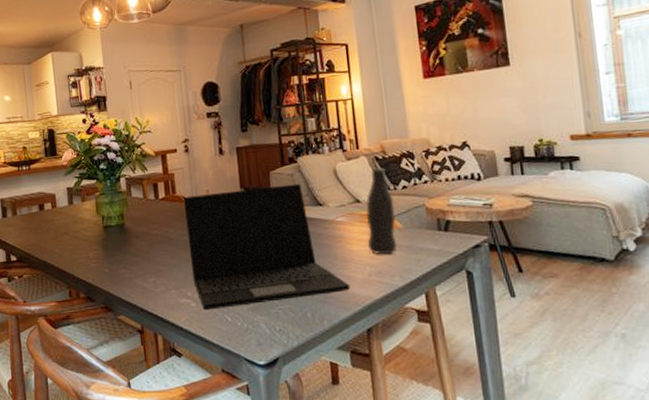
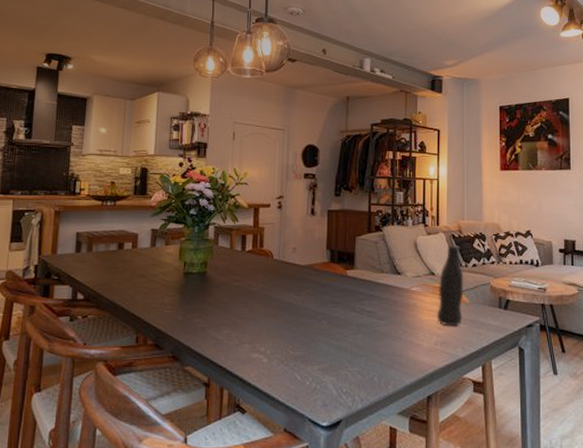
laptop: present [183,183,351,311] -> none [268,251,417,367]

